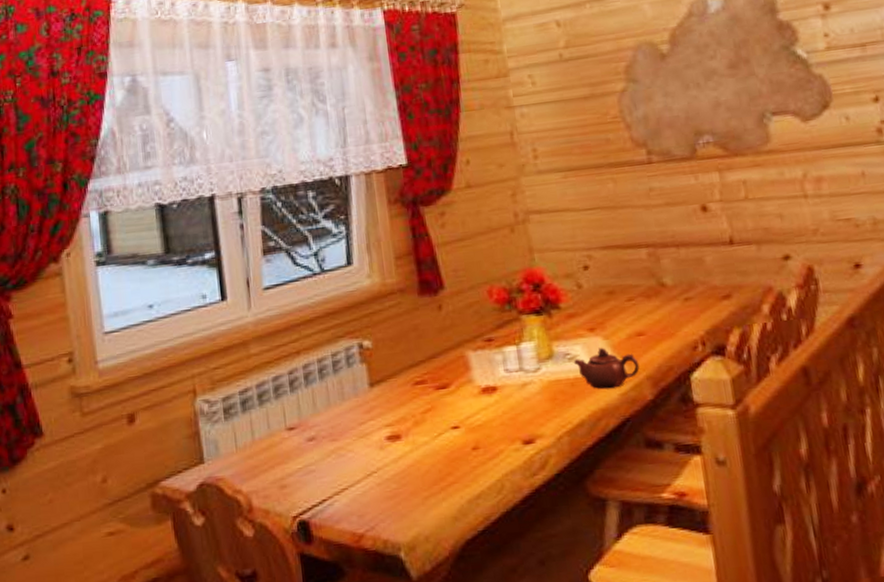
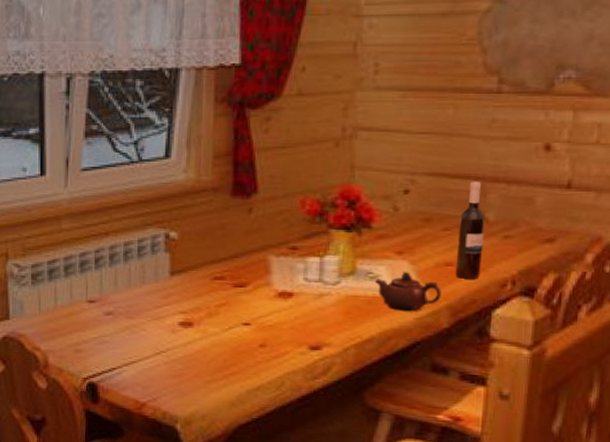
wine bottle: none [640,249,671,347] -> present [455,181,486,279]

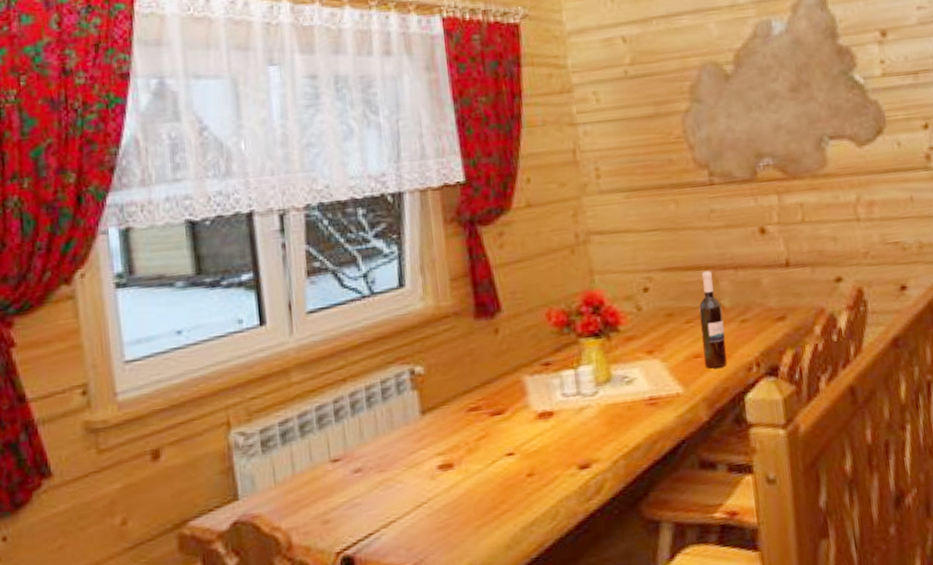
teapot: present [374,271,442,311] -> none [631,369,696,411]

